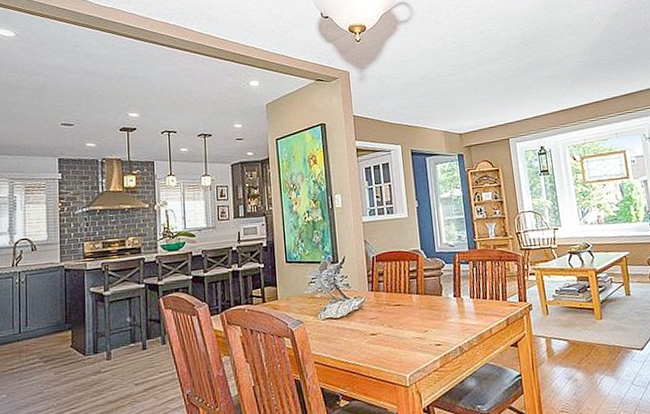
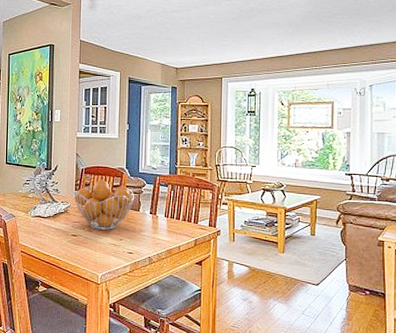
fruit basket: none [366,265,435,324] -> present [73,179,134,230]

